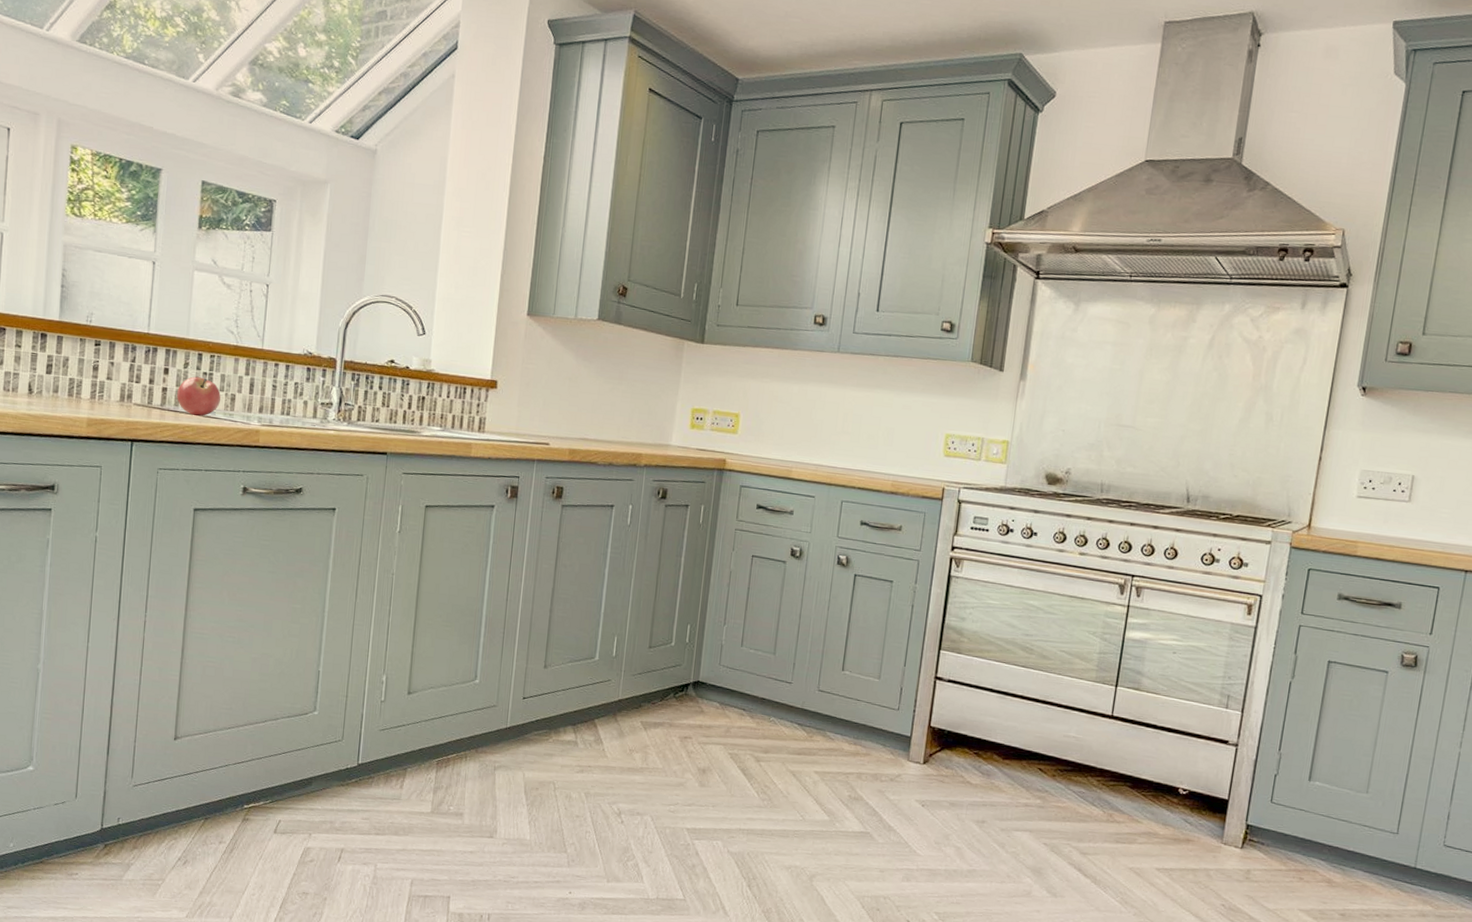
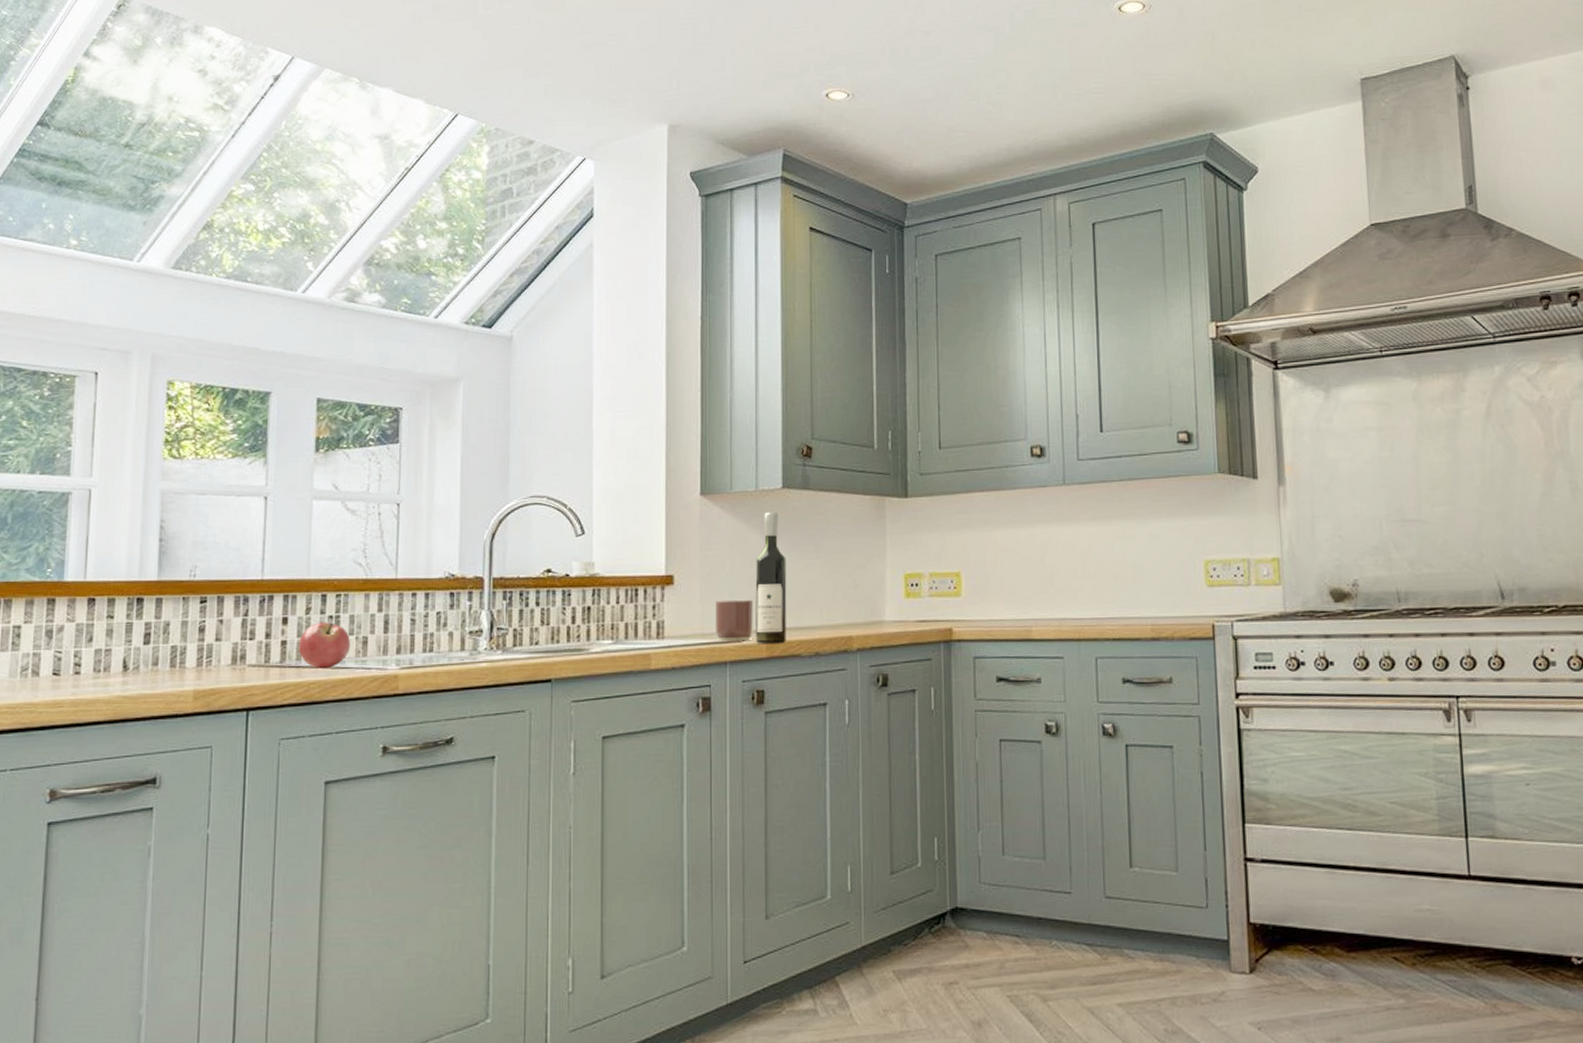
mug: none [528,407,563,445] -> present [715,599,754,642]
bottle: none [561,338,594,452] -> present [755,512,787,645]

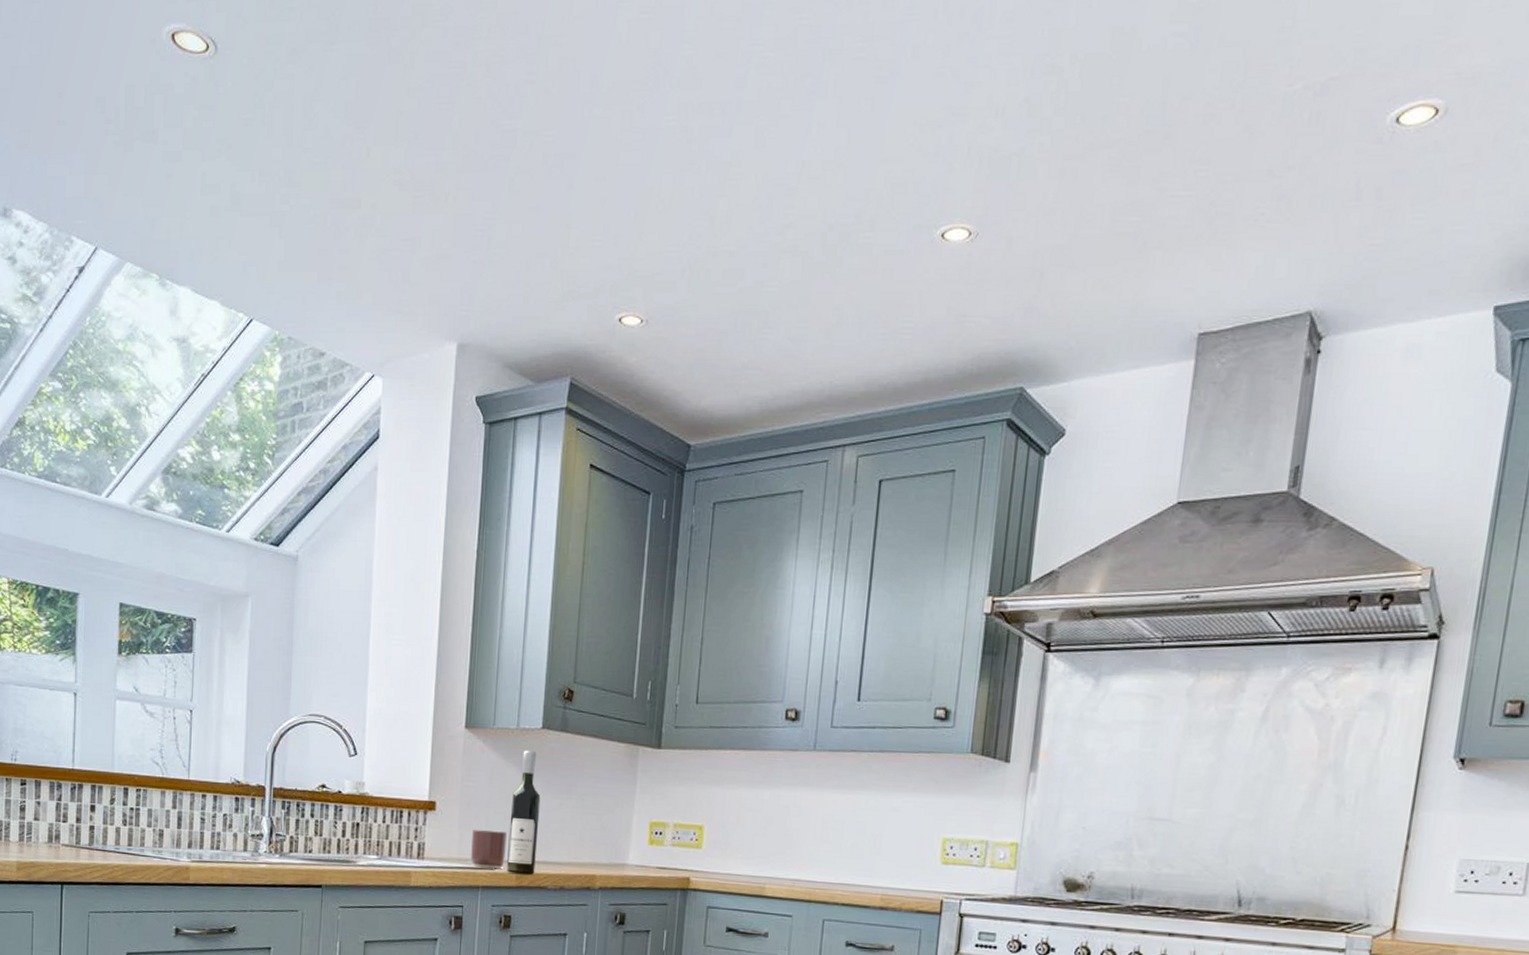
fruit: present [299,622,351,670] -> none [105,813,149,855]

